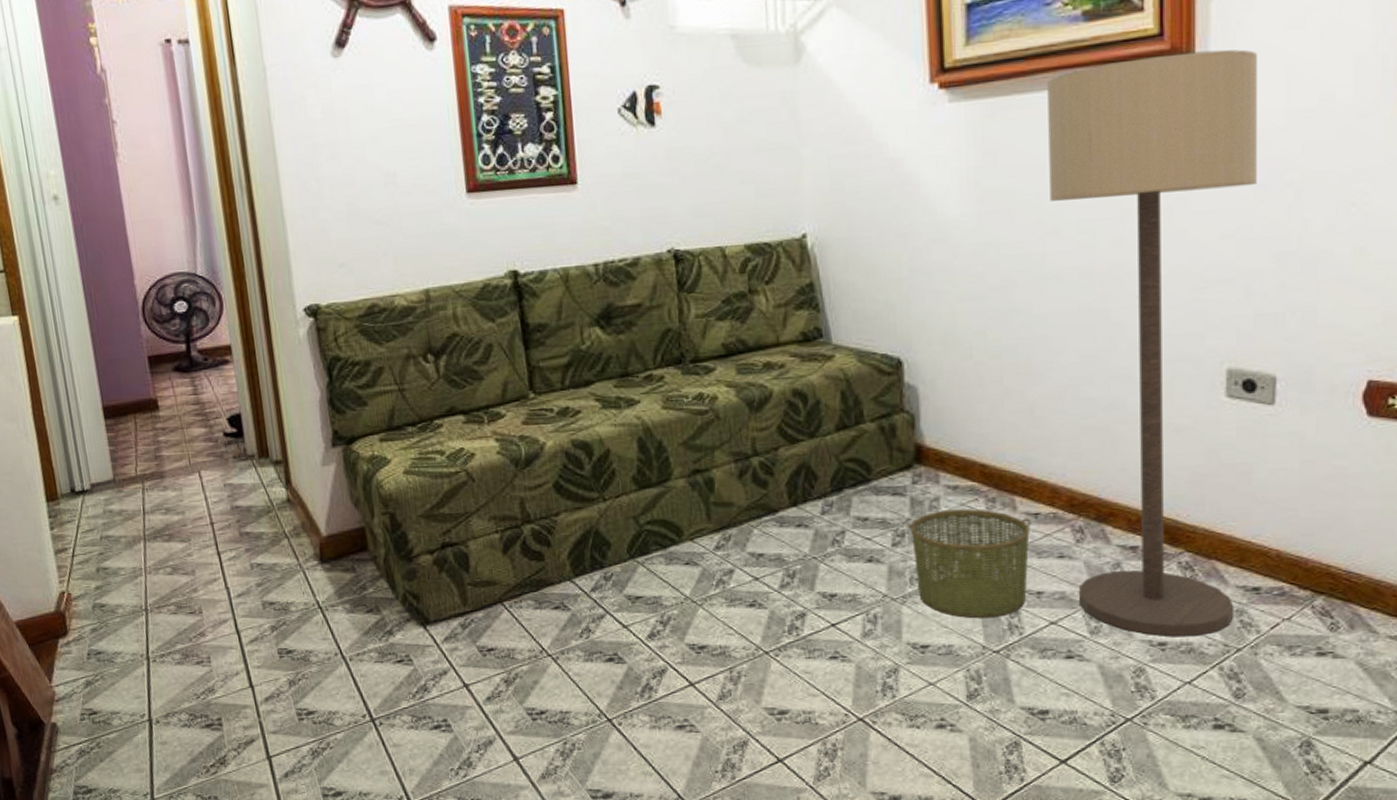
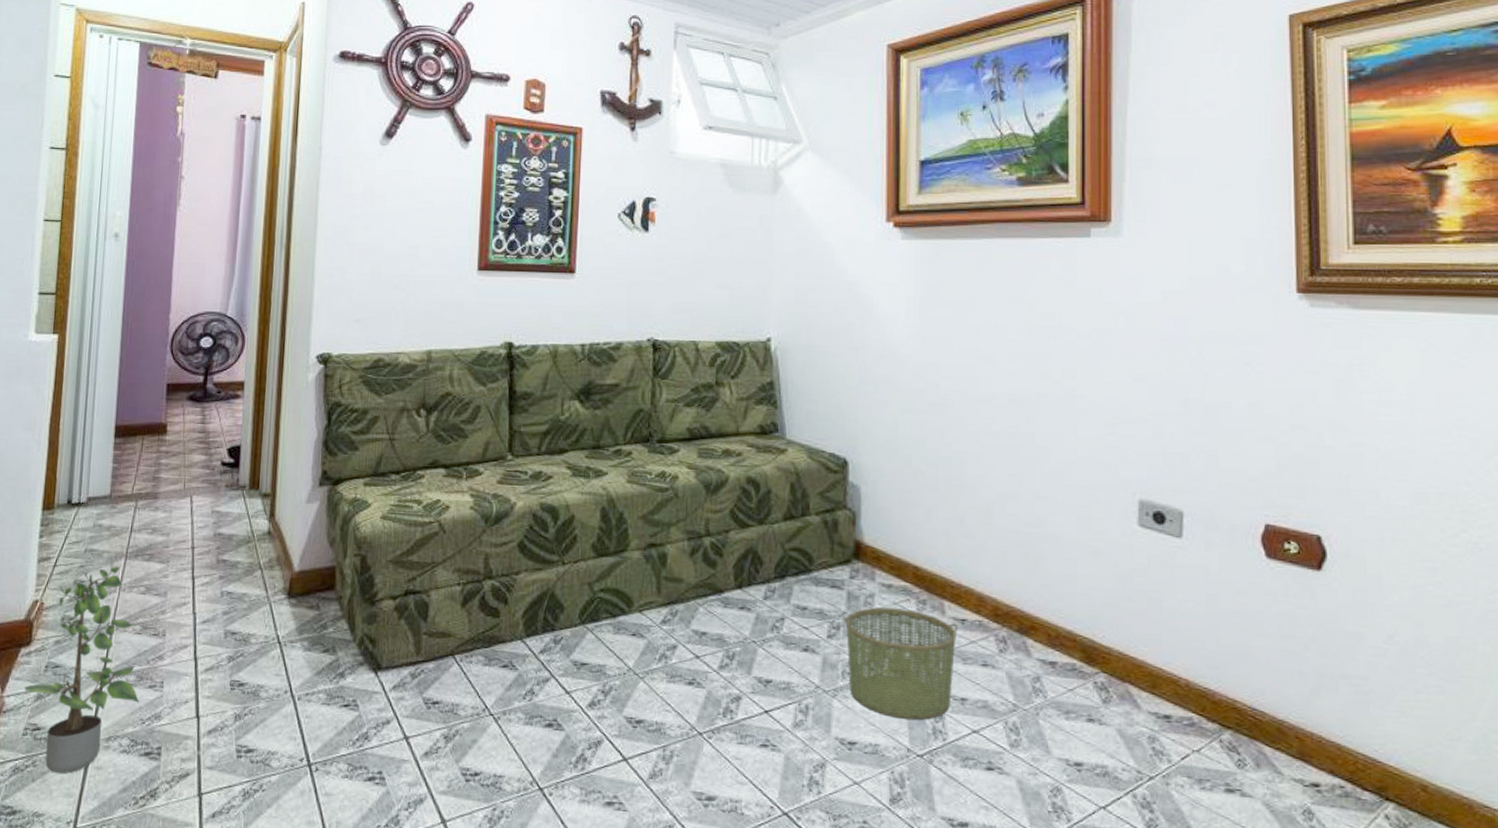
potted plant: none [71,545,190,752] -> present [24,561,140,774]
floor lamp: present [1047,49,1257,637] -> none [985,220,1164,760]

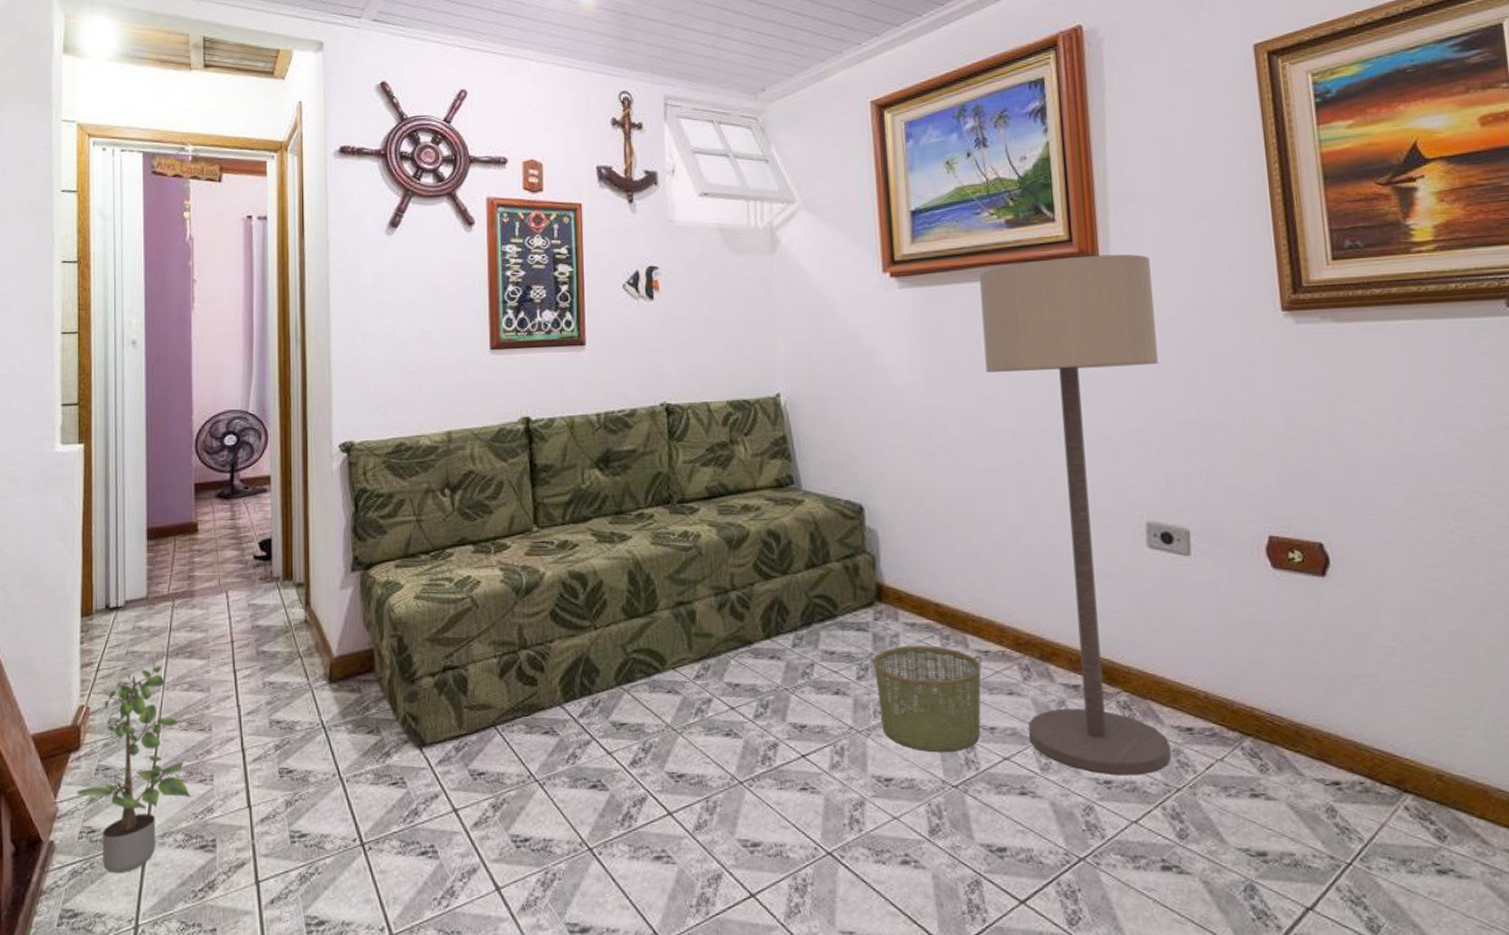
floor lamp: none [985,220,1164,760] -> present [979,254,1172,776]

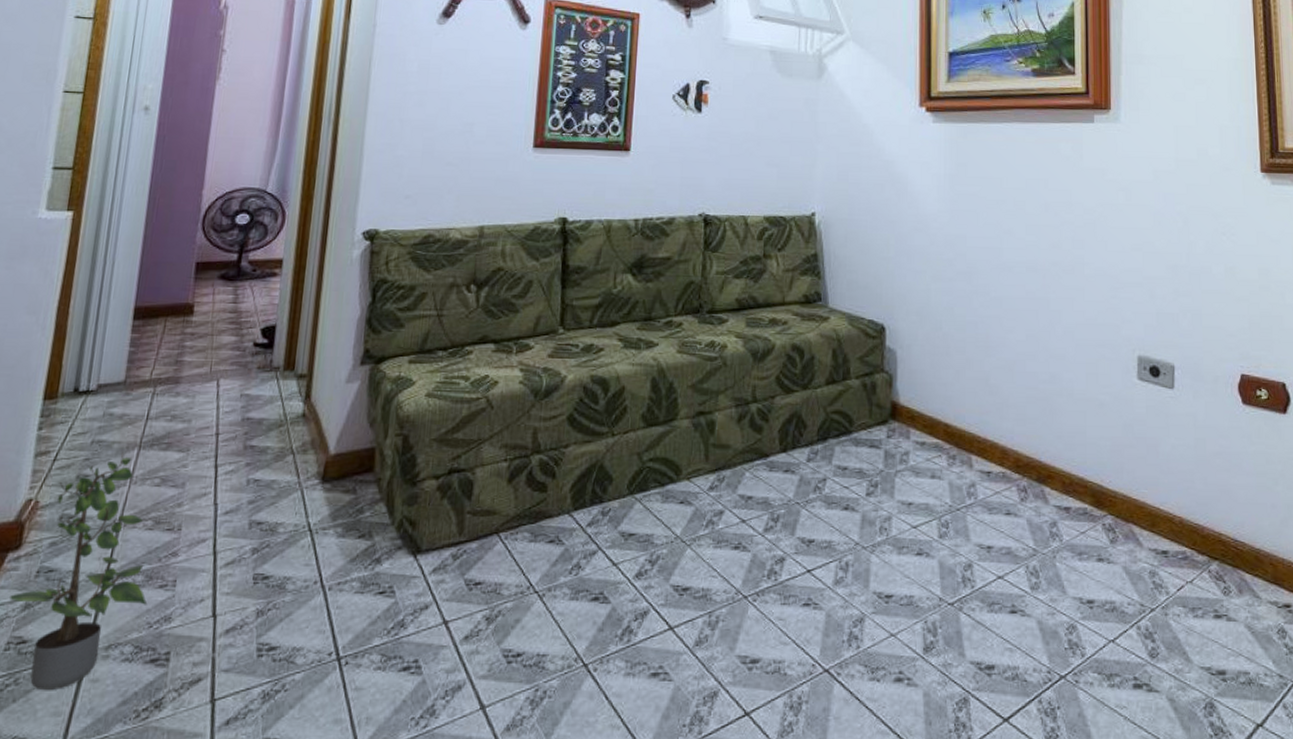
basket: present [870,645,982,752] -> none [880,464,984,569]
floor lamp: present [979,254,1172,776] -> none [1006,107,1156,596]

